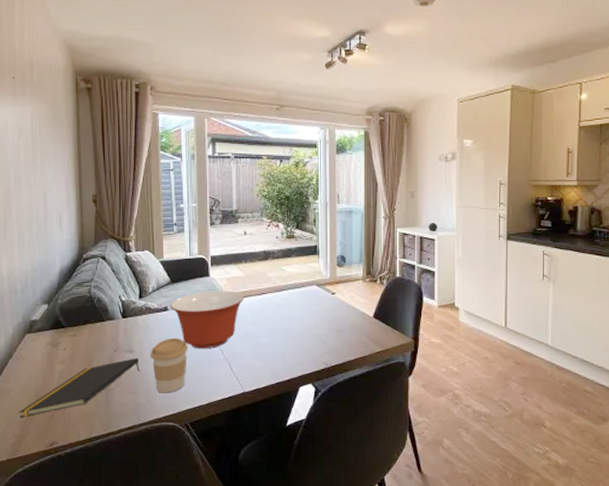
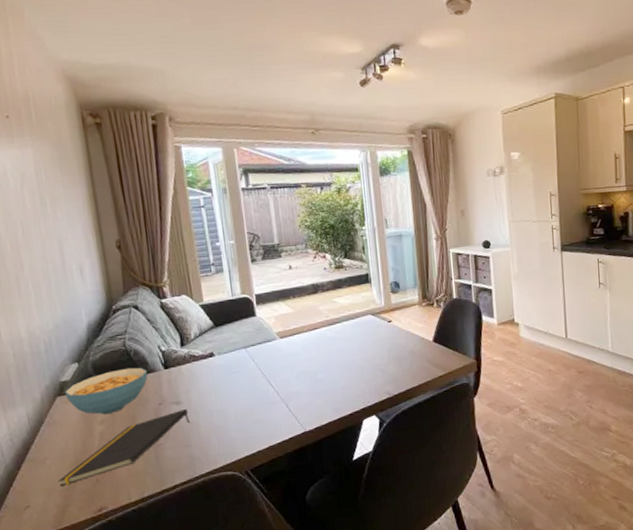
cereal bowl: none [33,314,108,355] -> present [64,367,148,415]
coffee cup: present [150,337,188,393] -> none [199,383,241,443]
mixing bowl: present [170,291,245,349] -> none [216,329,297,393]

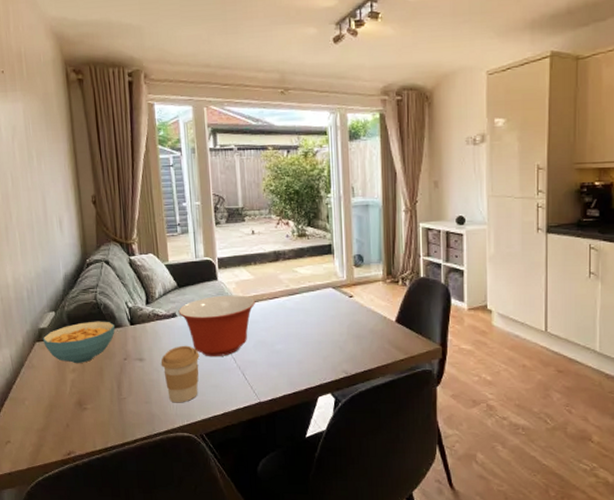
notepad: present [59,408,190,486] -> none [35,366,151,427]
coffee cup: none [199,383,241,443] -> present [161,345,200,403]
mixing bowl: none [216,329,297,393] -> present [178,295,256,357]

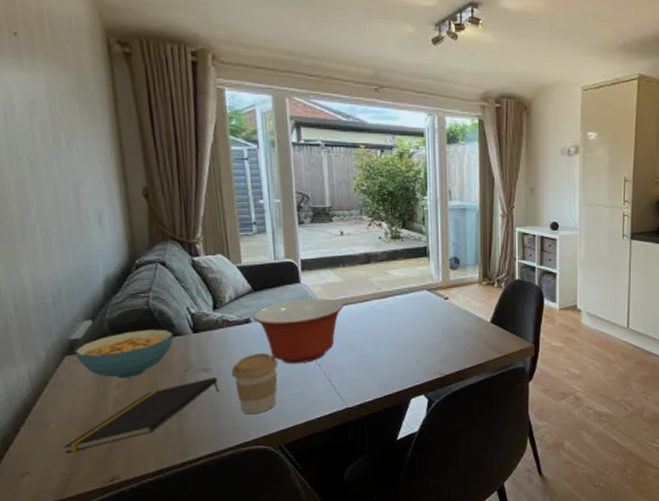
notepad: none [35,366,151,427] -> present [64,376,219,453]

